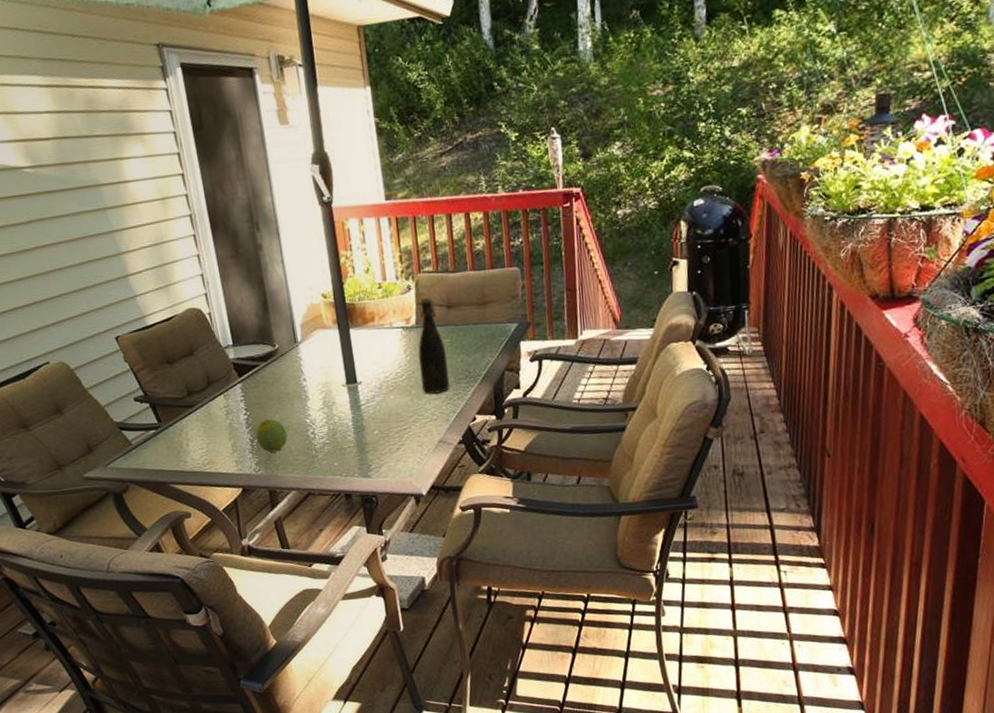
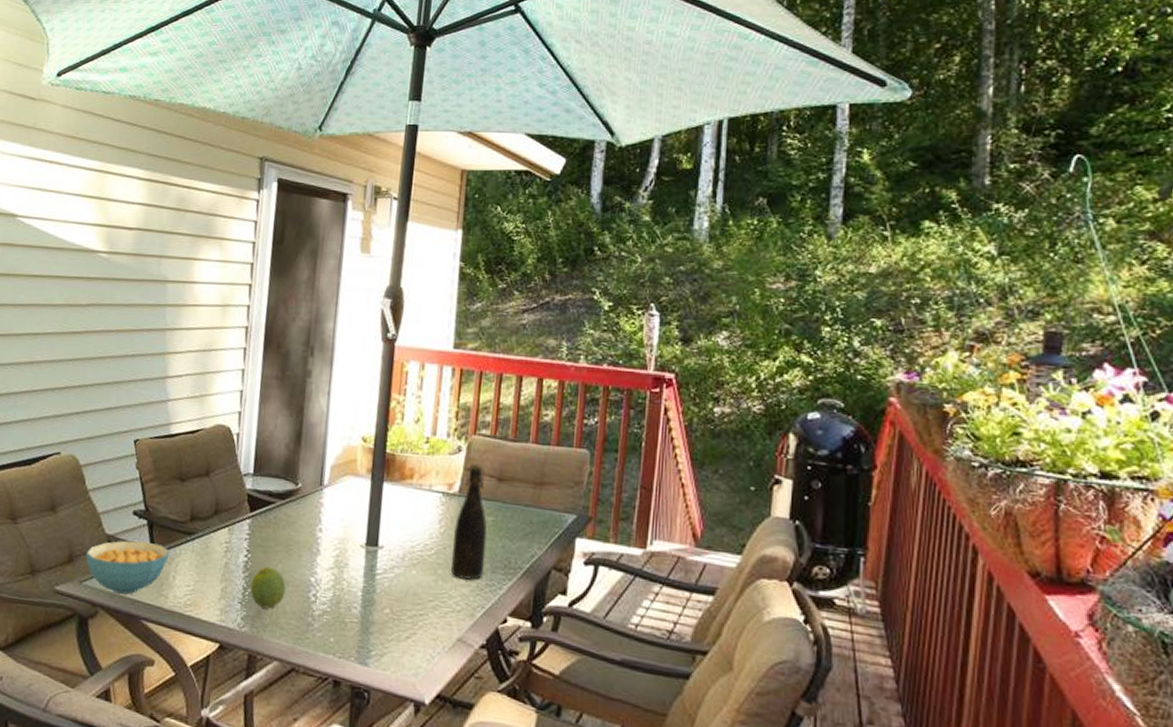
cereal bowl: none [102,420,178,468] -> present [85,540,170,595]

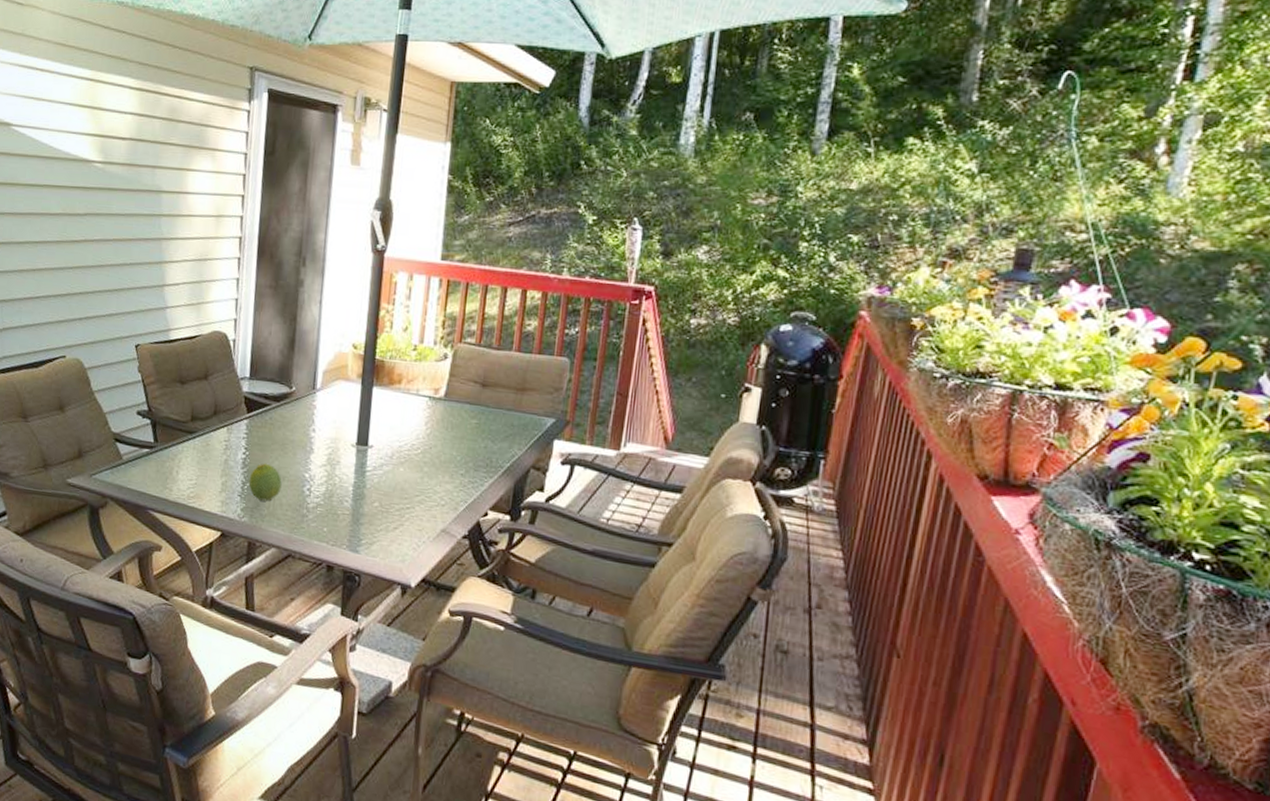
cereal bowl: present [85,540,170,595] -> none [94,438,173,488]
bottle: present [450,462,488,580] -> none [435,368,471,478]

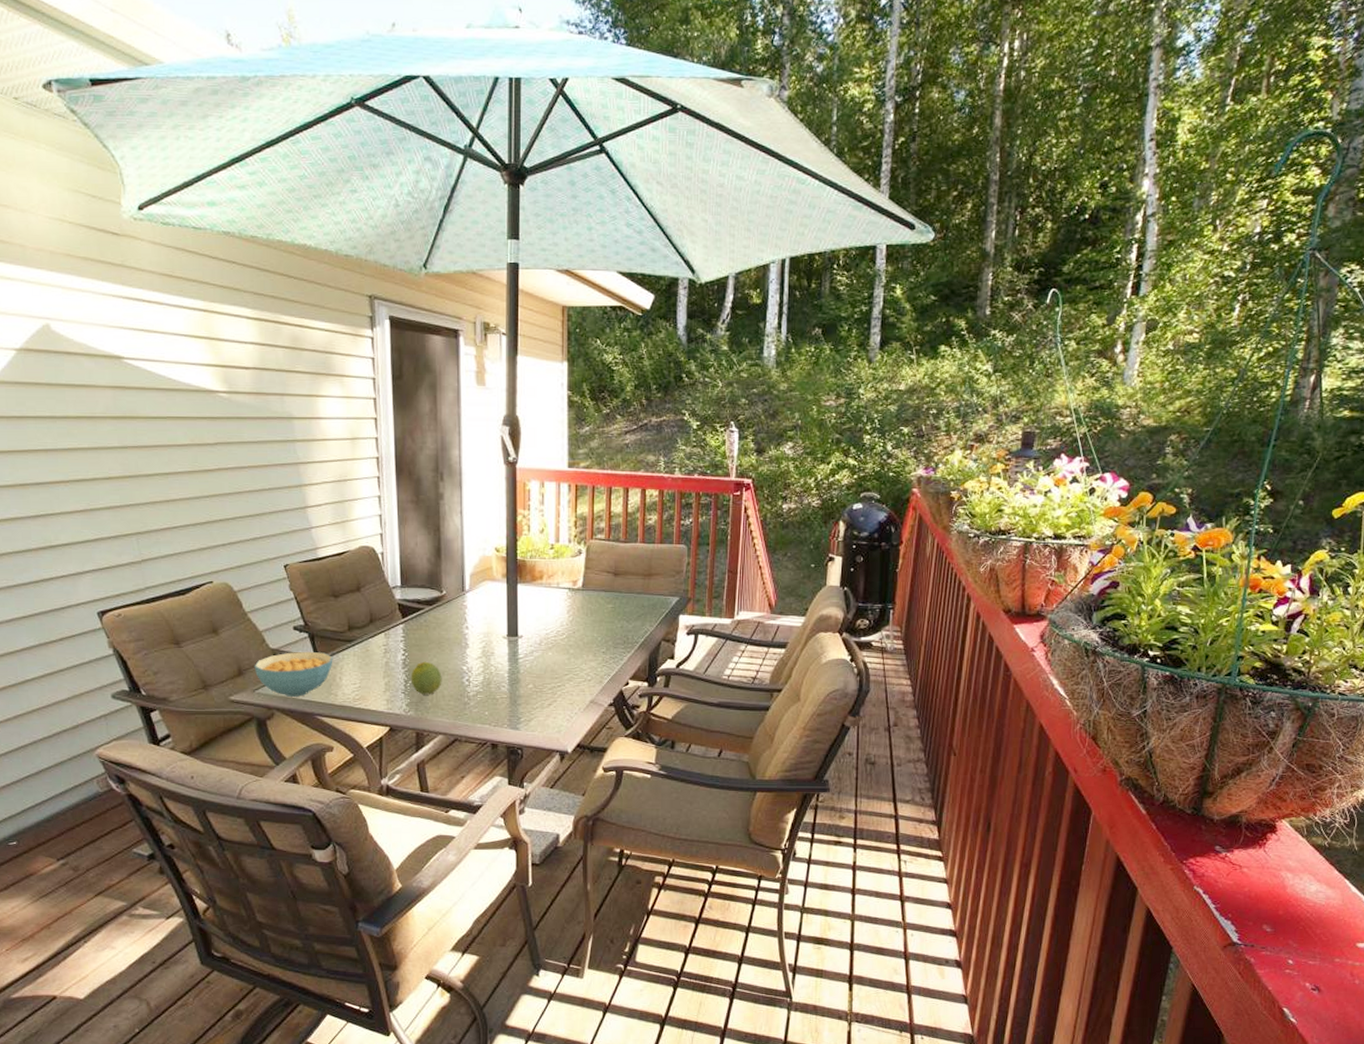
cereal bowl: none [94,438,173,488] -> present [254,651,333,697]

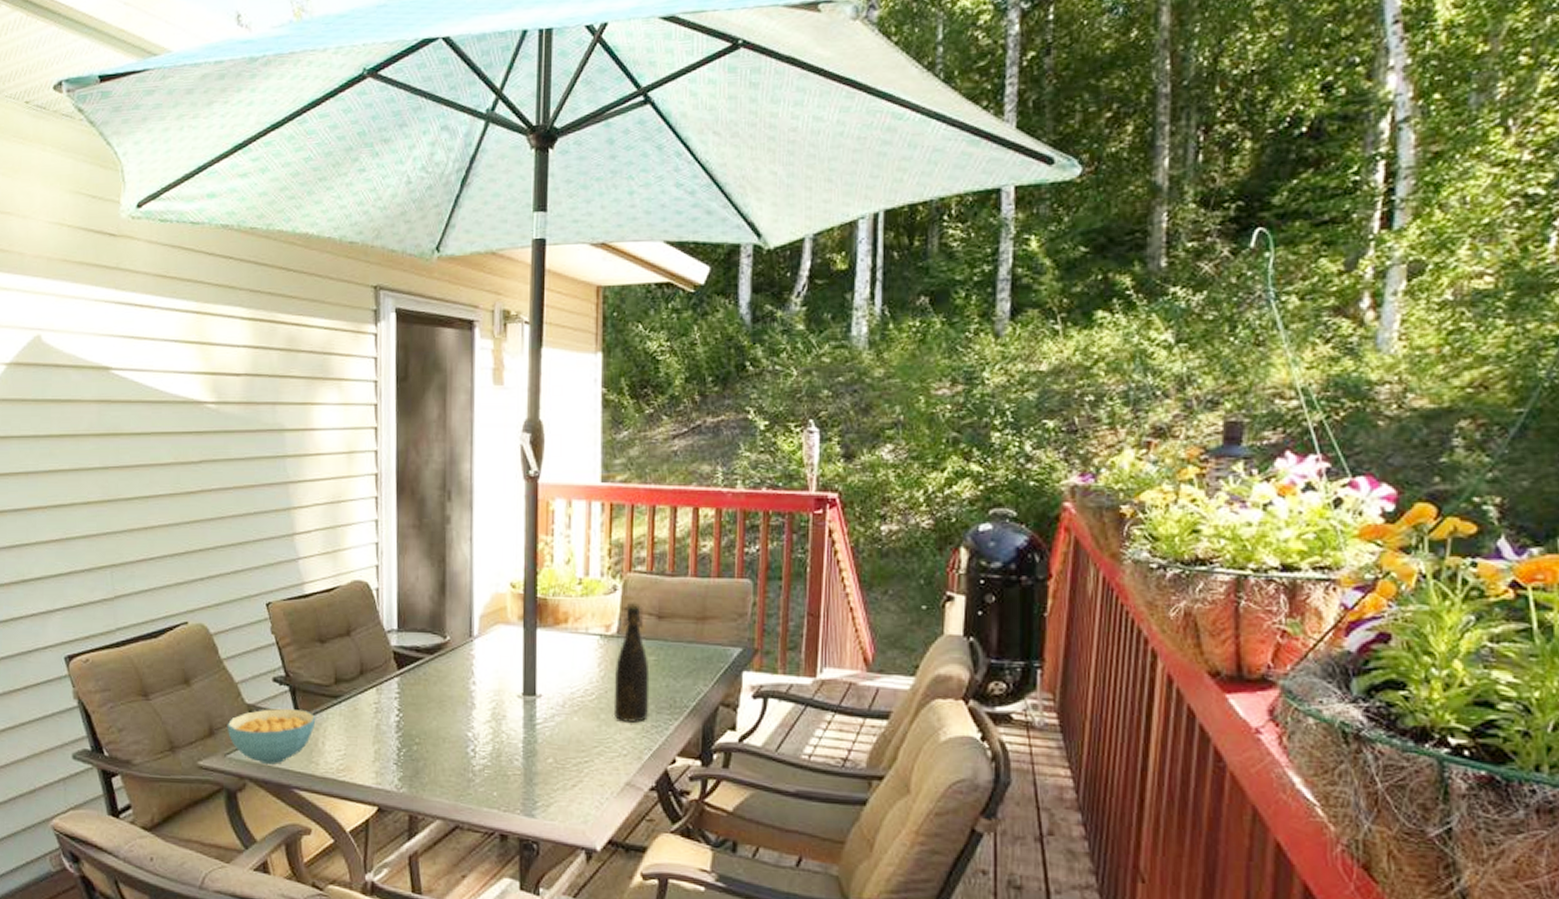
fruit: present [410,661,442,695] -> none [405,724,443,768]
bottle: none [580,561,608,655] -> present [613,600,650,723]

